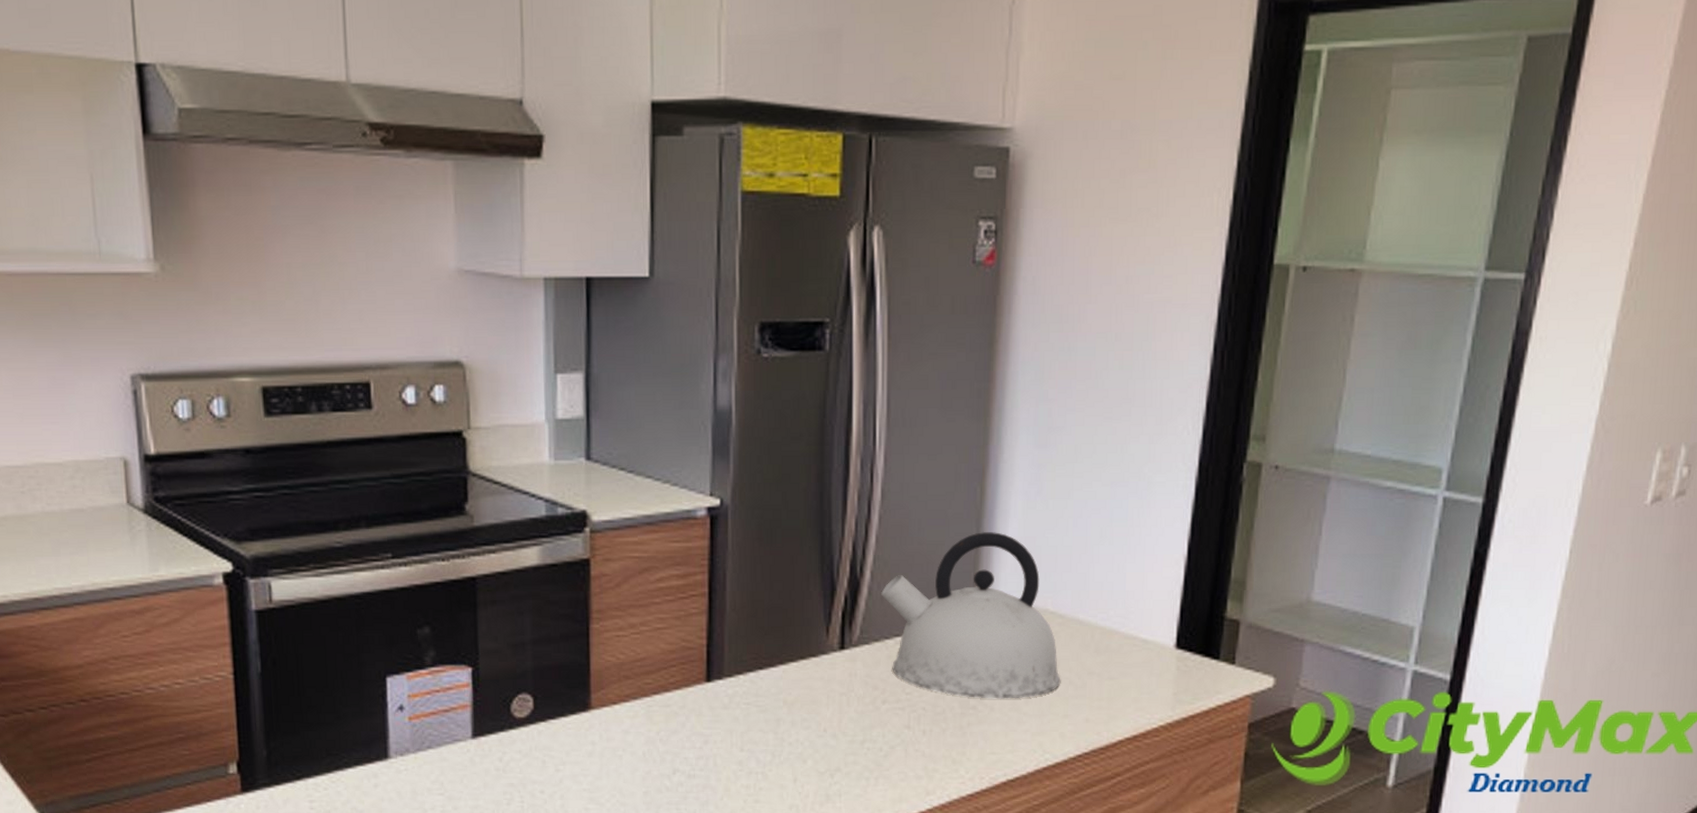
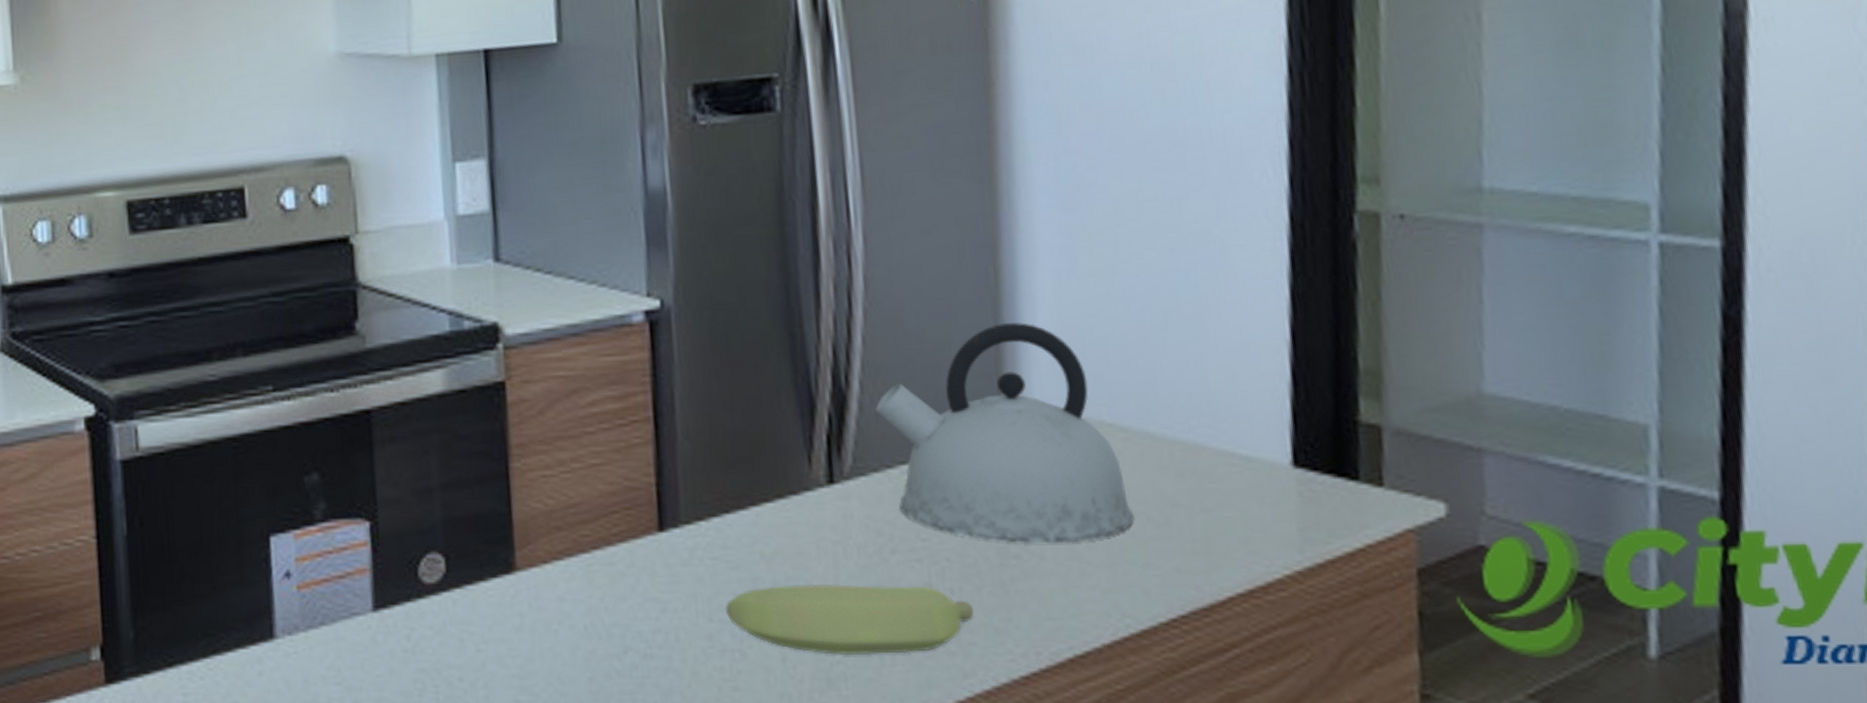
banana: none [753,724,938,777] -> present [724,584,974,655]

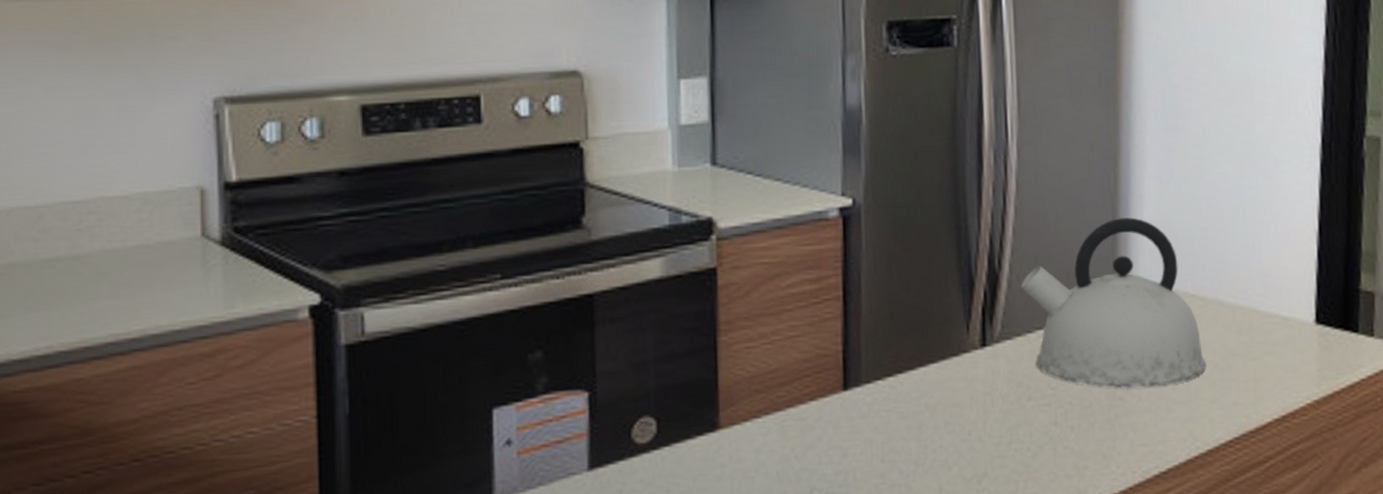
banana: present [724,584,974,655] -> none [895,424,1087,483]

